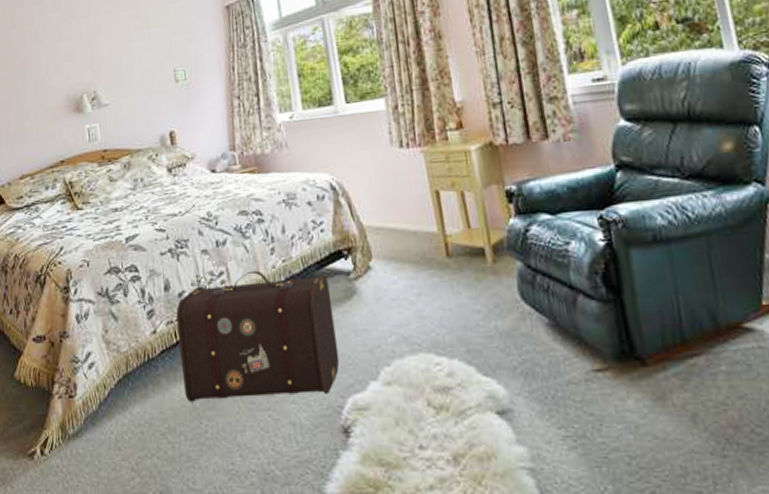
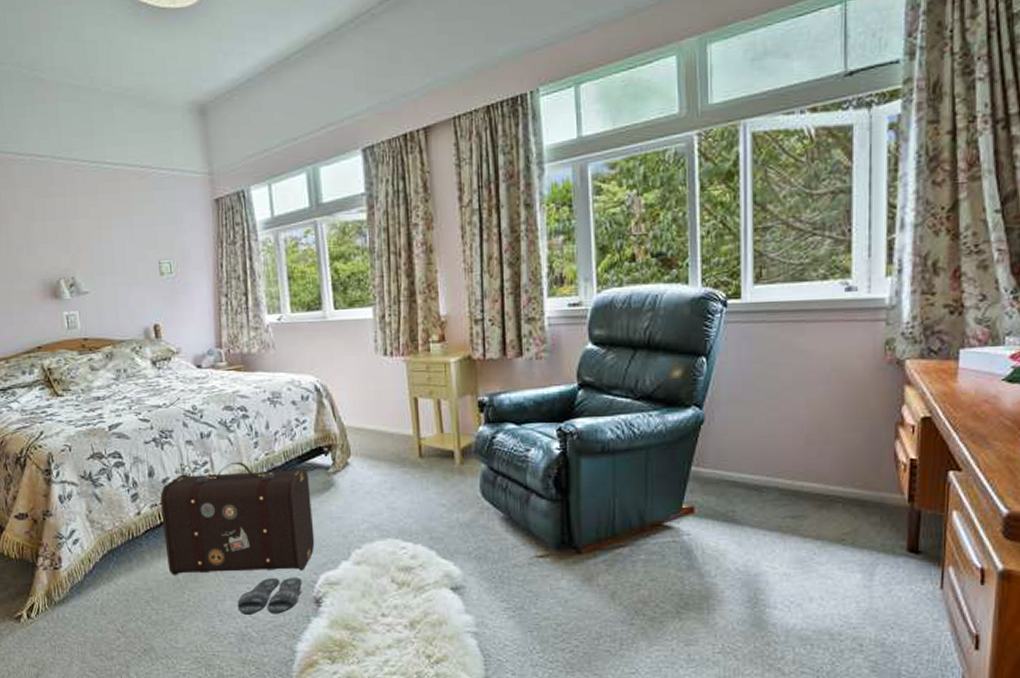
slippers: none [258,401,329,448] -> present [237,577,303,615]

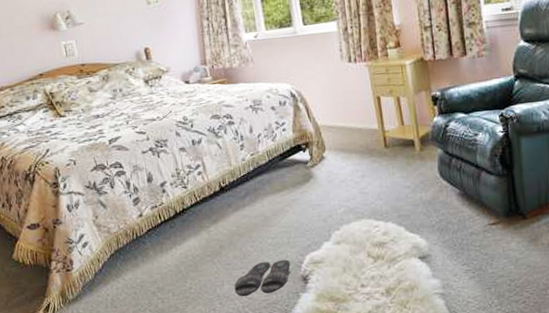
suitcase: present [160,461,315,575] -> none [159,163,300,267]

